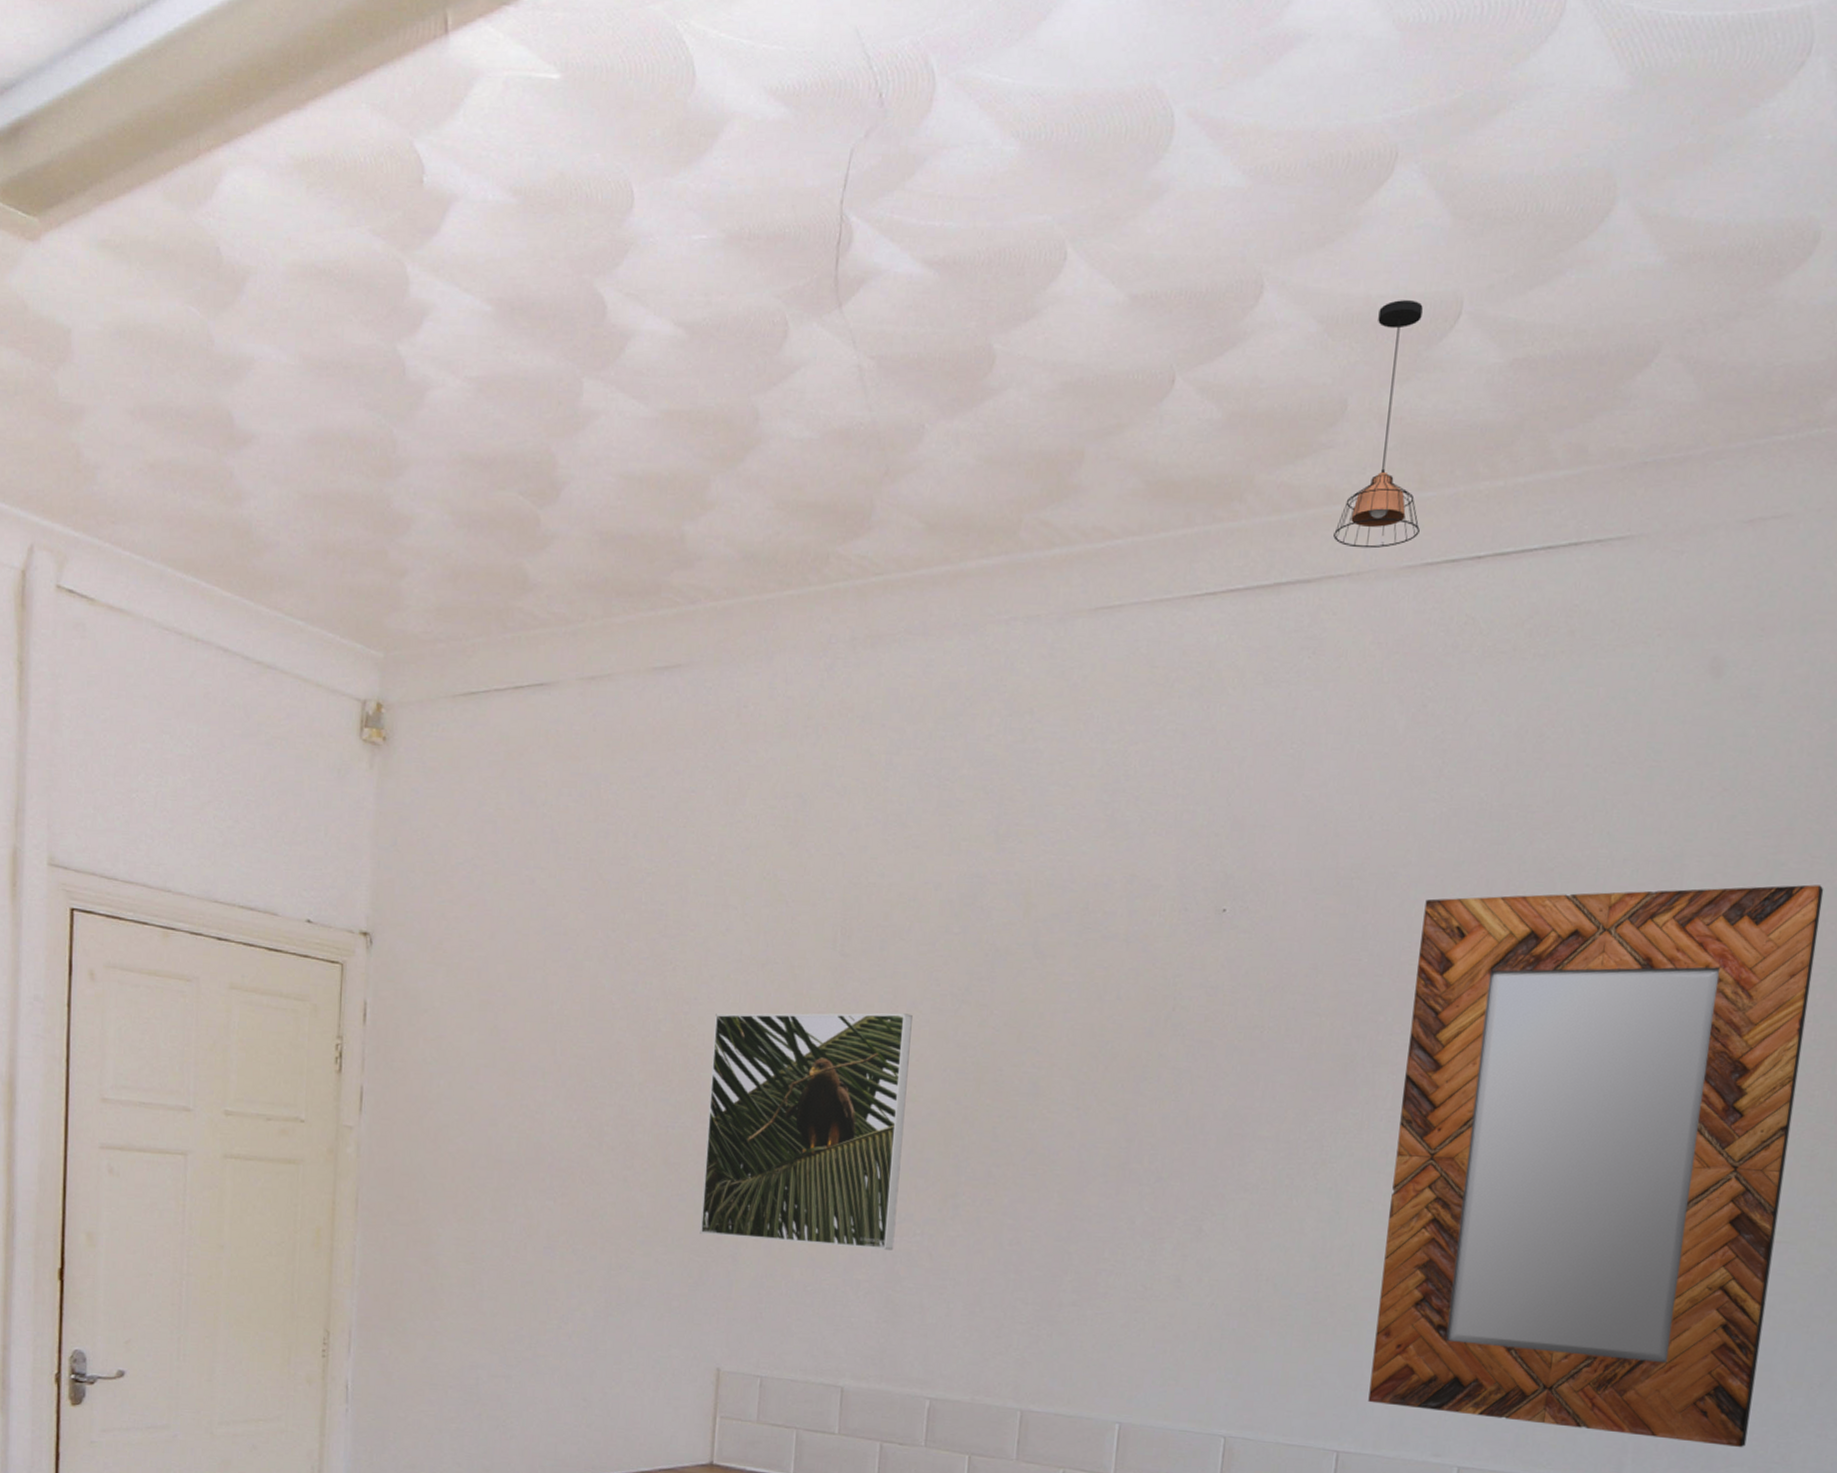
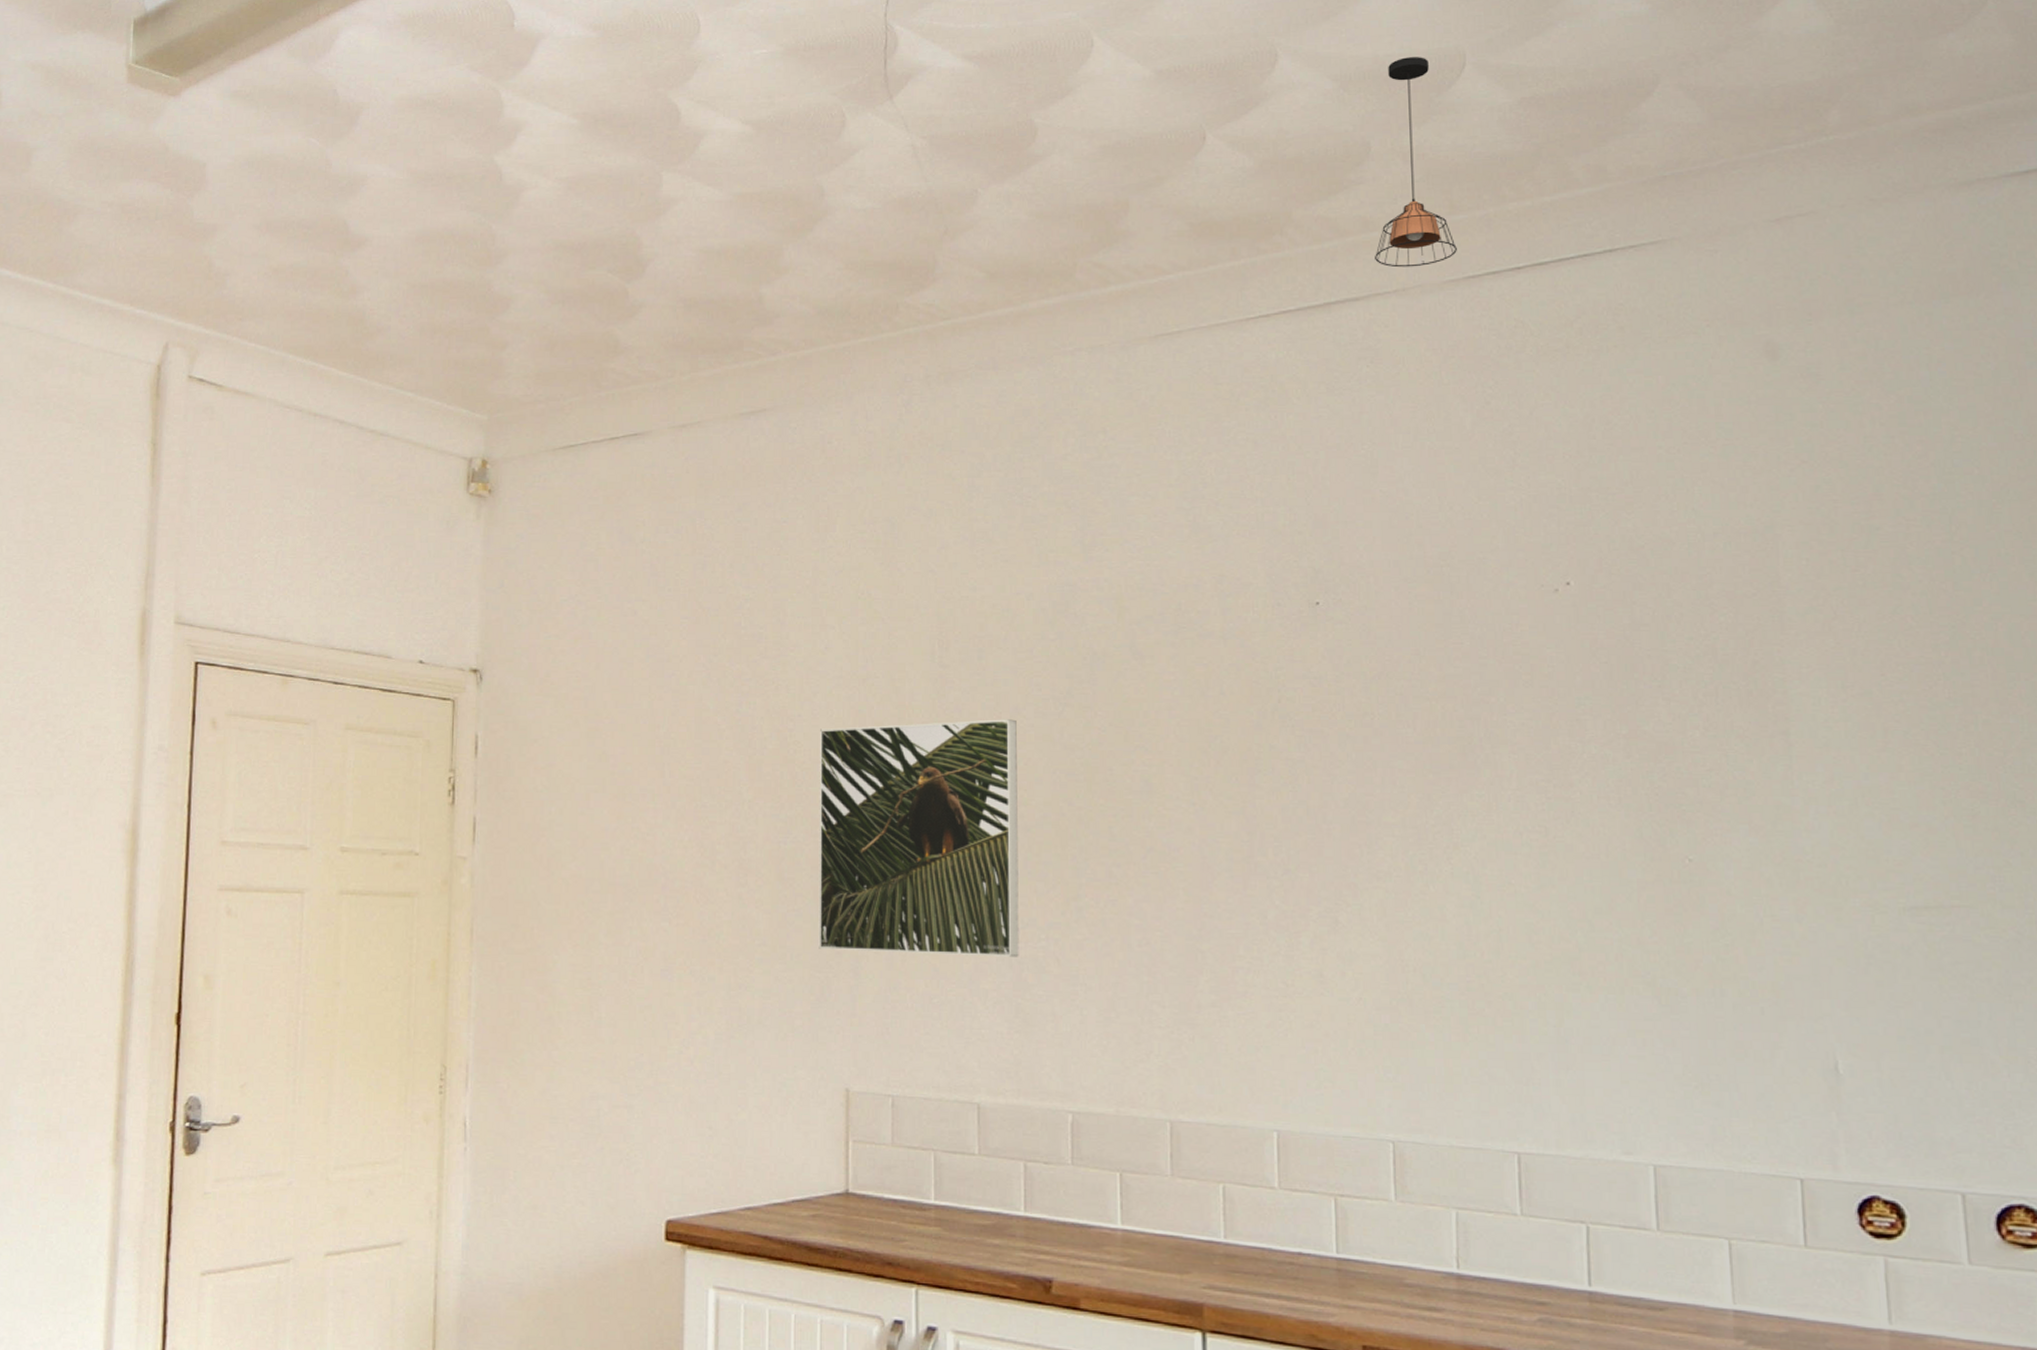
home mirror: present [1368,884,1824,1448] -> none [1519,546,1969,1132]

